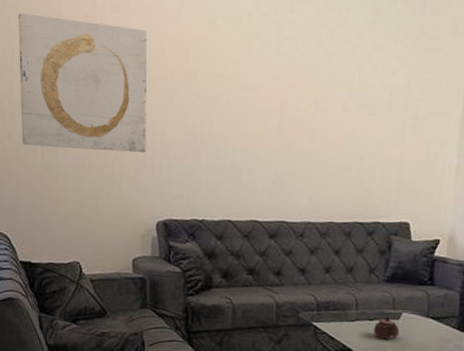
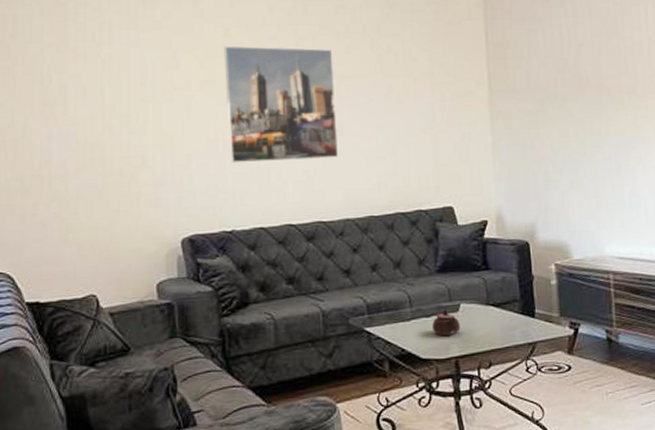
wall art: present [18,13,148,153] -> none [20,40,165,175]
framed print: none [206,38,314,163] -> present [224,46,338,164]

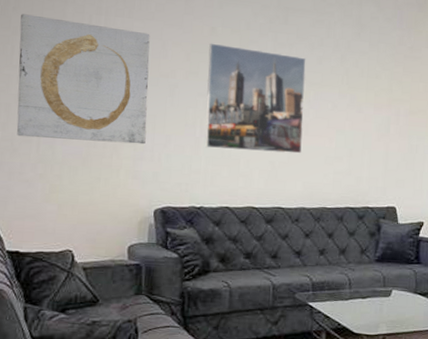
wall art: none [20,40,165,175] -> present [16,14,150,145]
teapot: present [432,309,461,336] -> none [366,293,390,316]

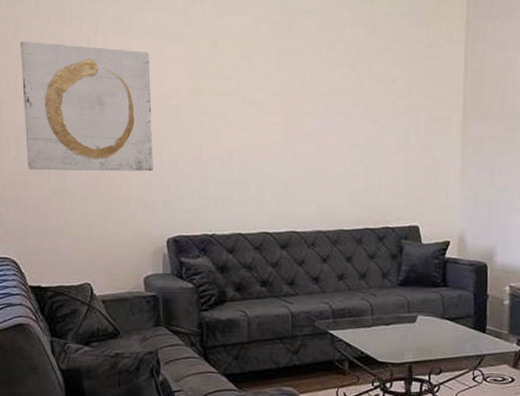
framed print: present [205,43,306,154] -> none [211,57,315,173]

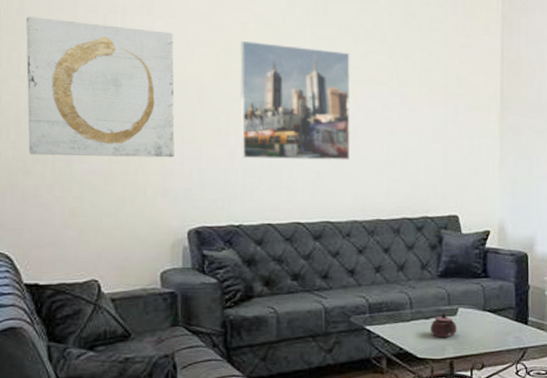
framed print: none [211,57,315,173] -> present [240,40,351,161]
teapot: none [391,320,416,343] -> present [431,313,457,337]

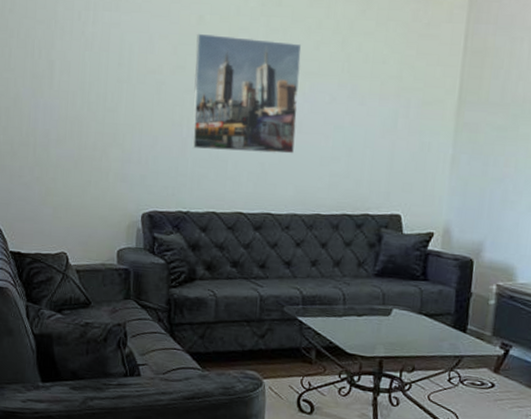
wall art: present [26,17,175,158] -> none [15,15,137,146]
teapot: present [431,313,457,337] -> none [362,312,390,336]

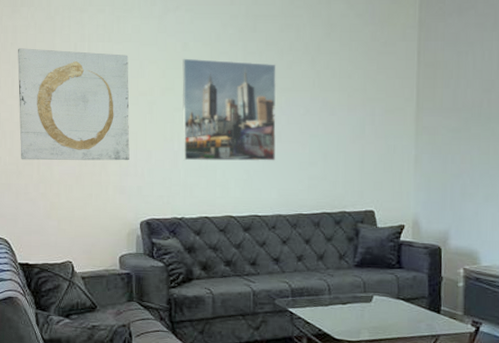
wall art: none [15,15,137,146] -> present [18,48,130,161]

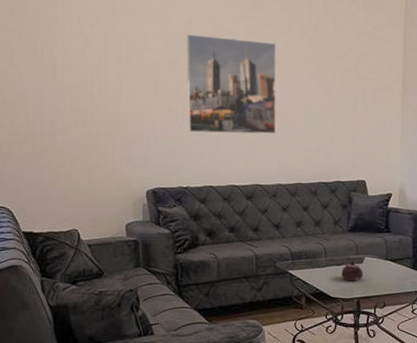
wall art: present [18,48,130,161] -> none [18,17,135,132]
teapot: none [347,299,372,322] -> present [342,261,364,281]

